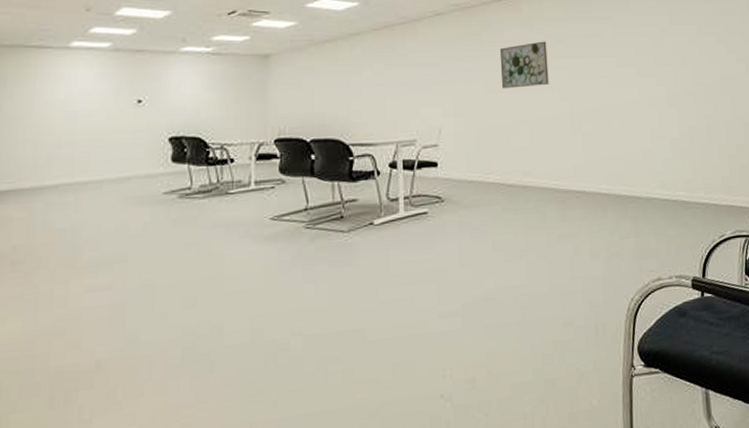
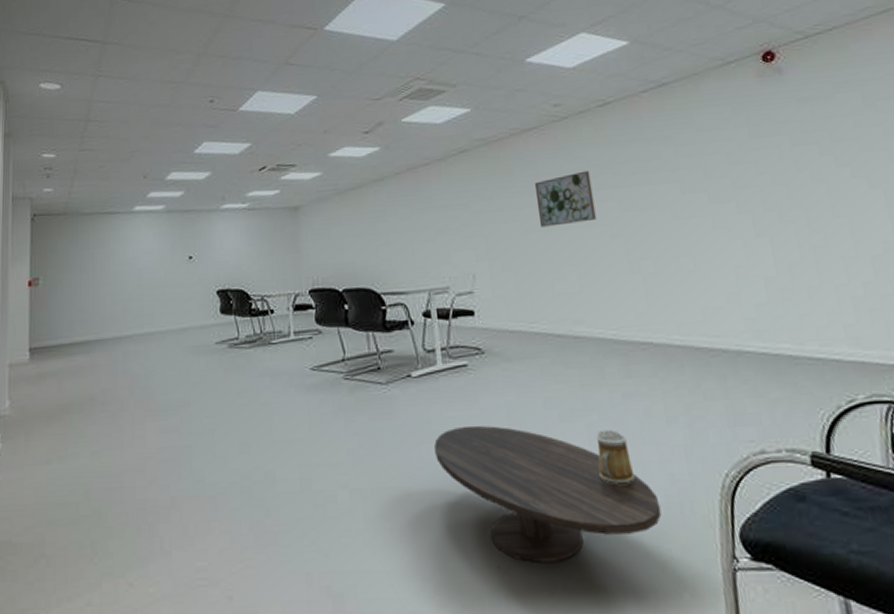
coffee table: none [391,267,581,389] -> present [434,425,662,563]
mug: none [534,266,563,314] -> present [596,429,635,485]

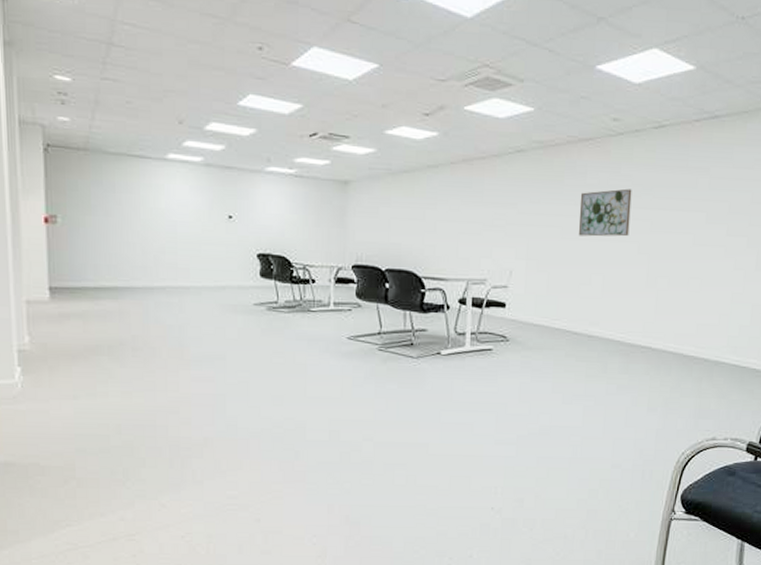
coffee table: present [434,425,662,563] -> none [453,399,628,507]
mug: present [596,429,635,485] -> none [586,412,614,454]

